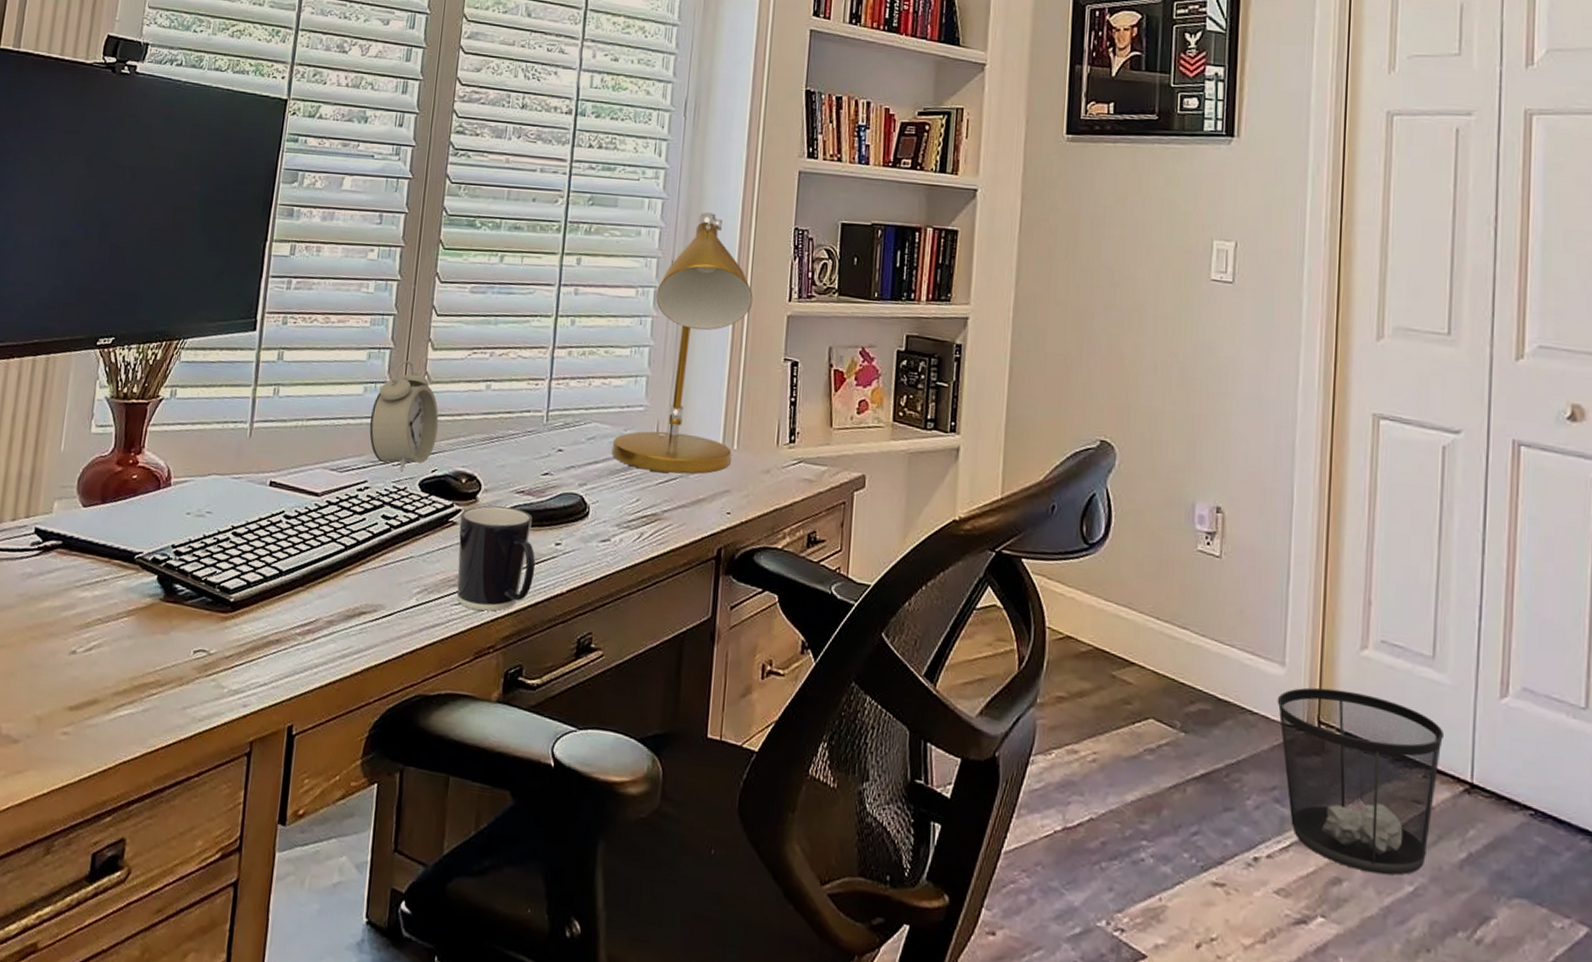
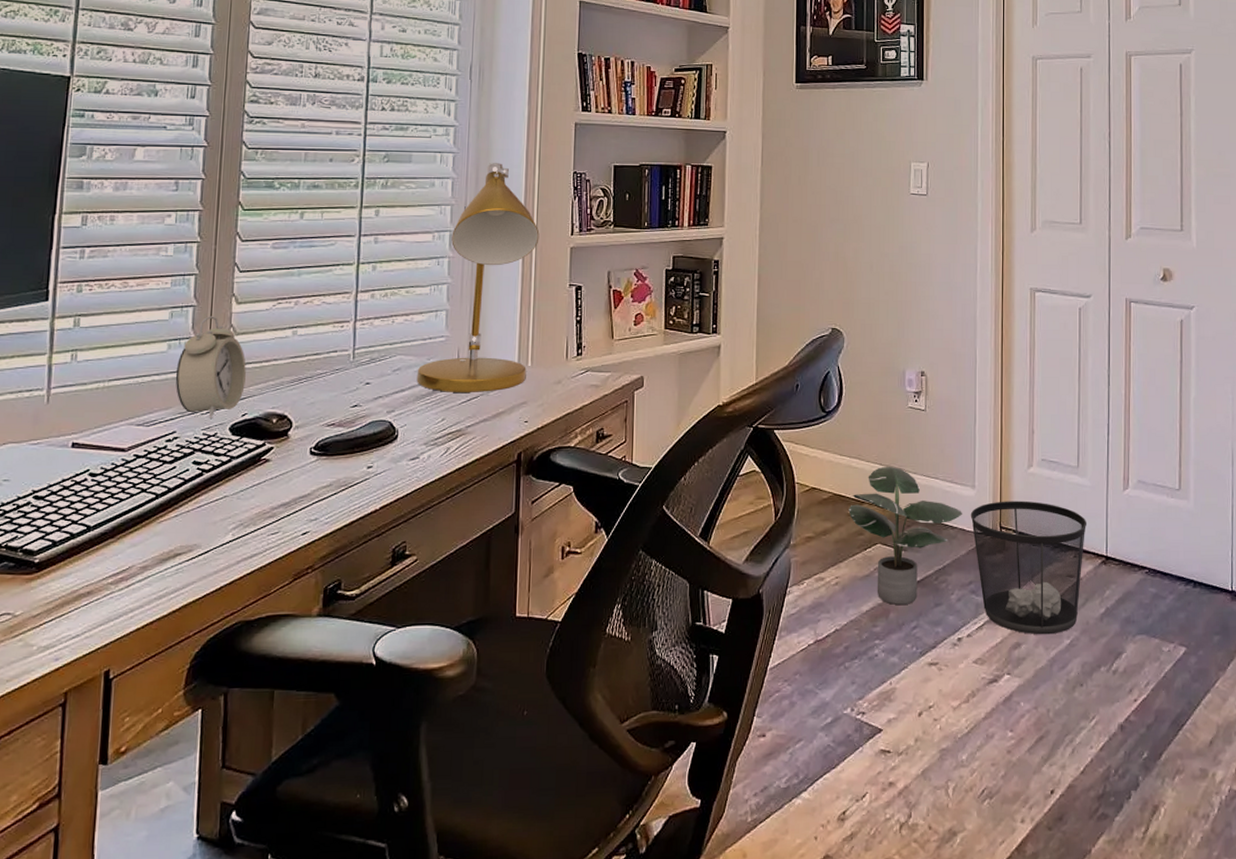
mug: present [456,505,536,611] -> none [272,440,349,536]
potted plant: none [1113,621,1267,803] -> present [848,466,963,606]

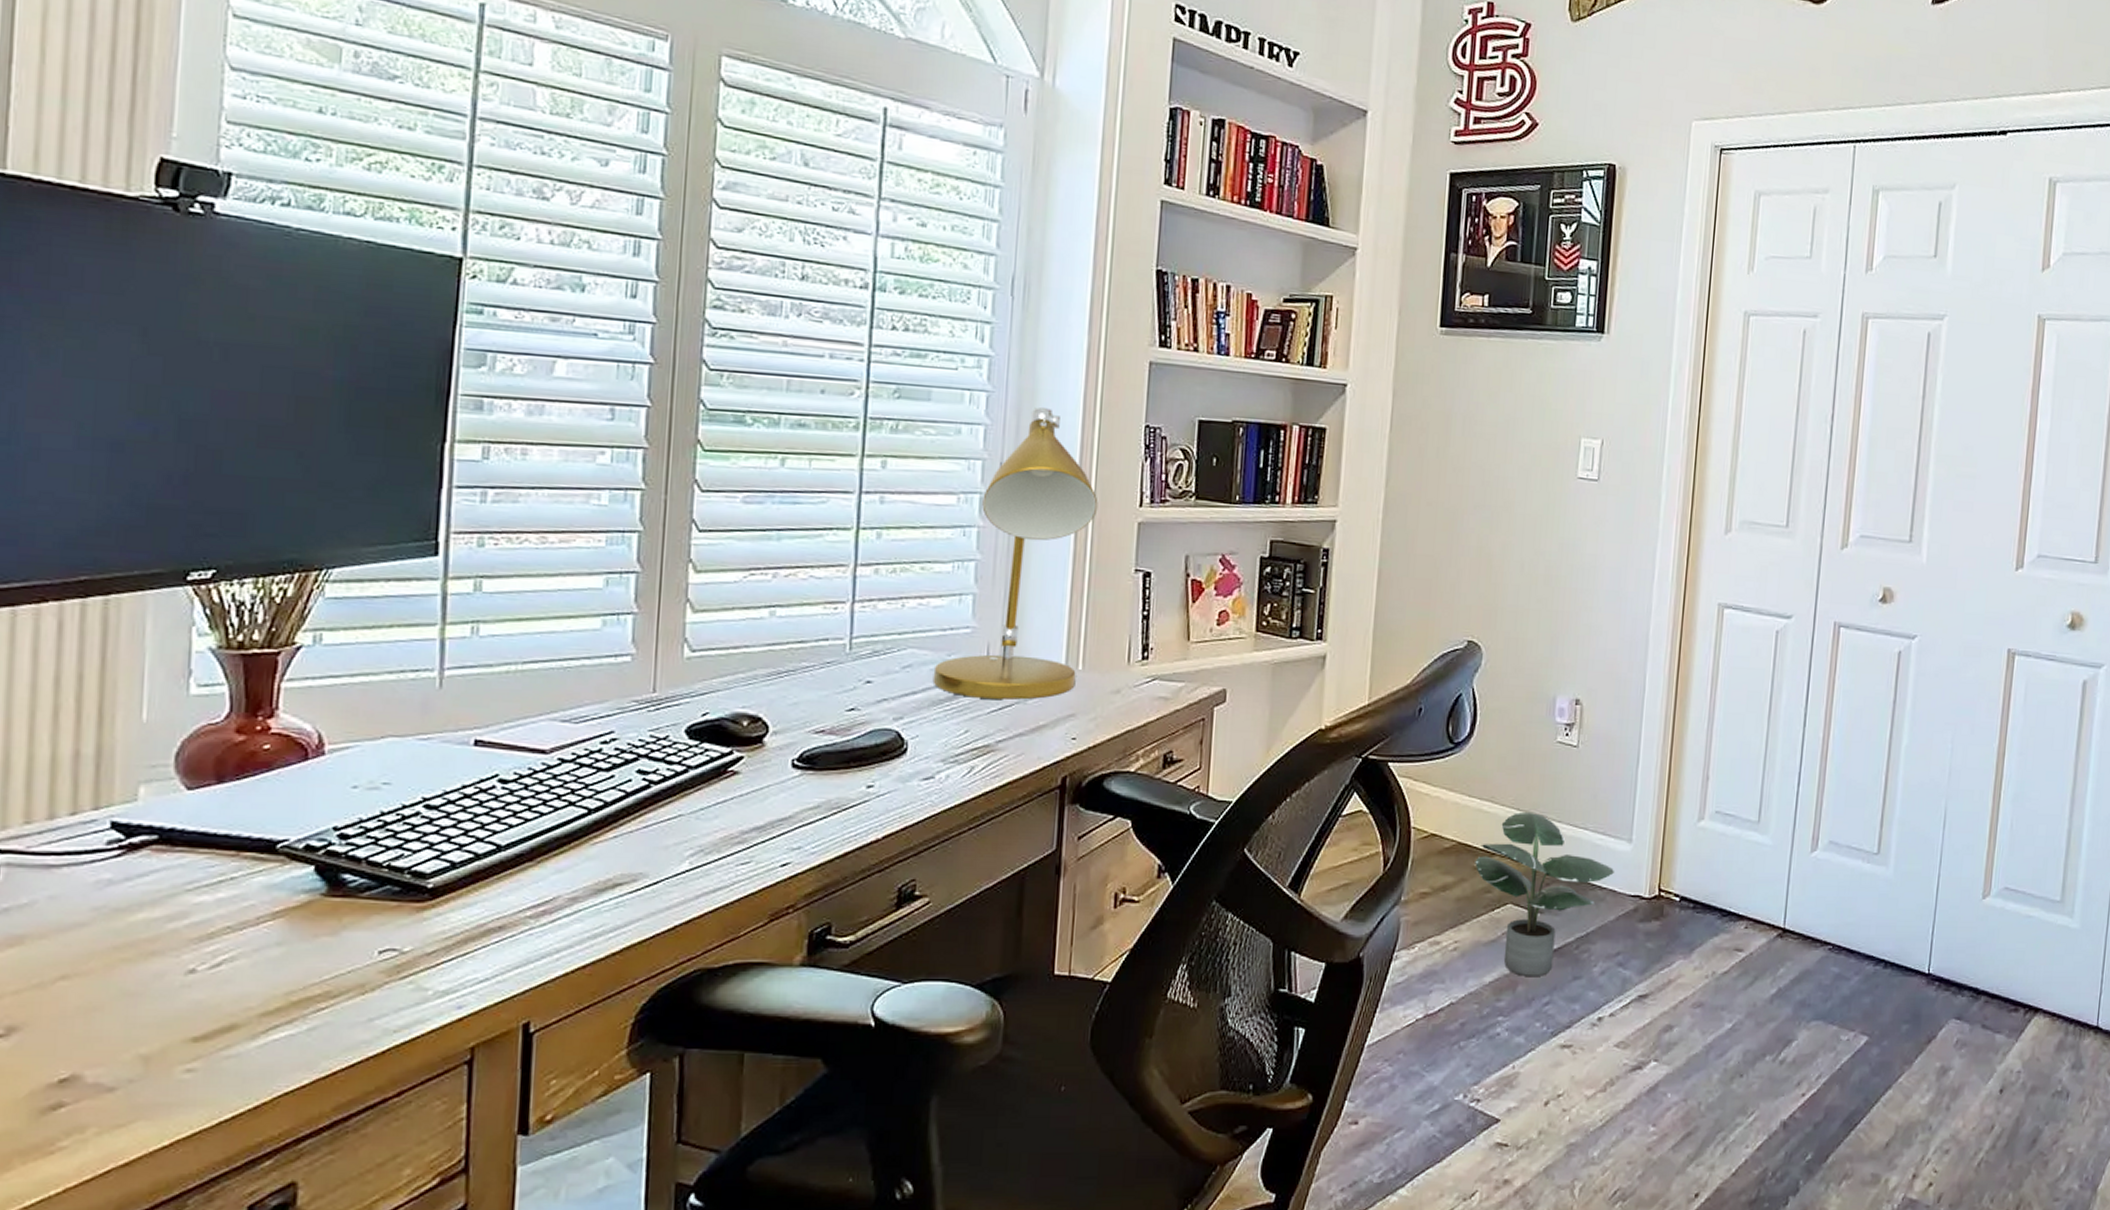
alarm clock: present [175,316,246,418] -> none [612,586,708,717]
waste bin: present [970,500,1087,635] -> none [1623,859,1764,1017]

